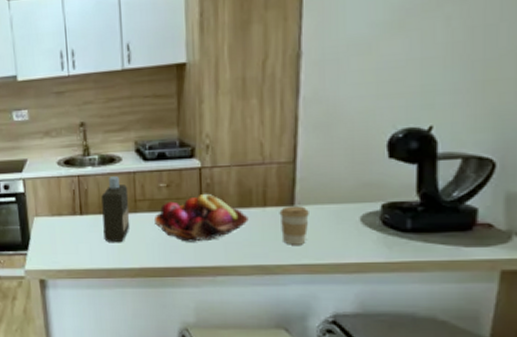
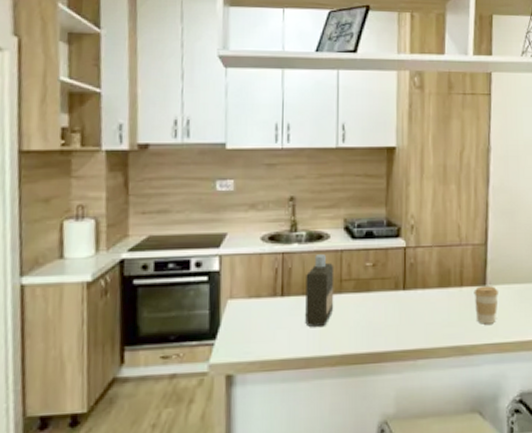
fruit basket: present [155,193,249,242] -> none [359,273,447,324]

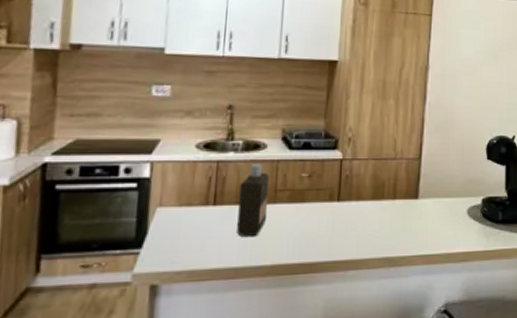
coffee cup: present [474,286,498,325] -> none [406,199,429,237]

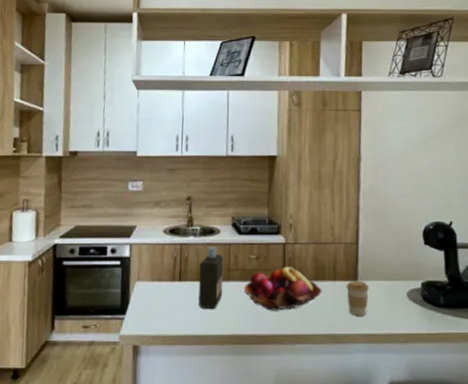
fruit basket: none [293,184,380,235] -> present [245,266,322,311]
coffee cup: none [406,199,429,237] -> present [346,281,369,316]

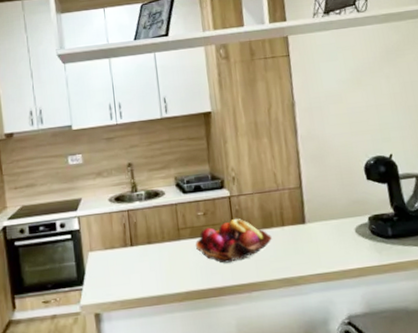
bottle: present [199,247,224,310] -> none [149,208,176,270]
coffee cup: present [346,281,369,316] -> none [295,223,318,258]

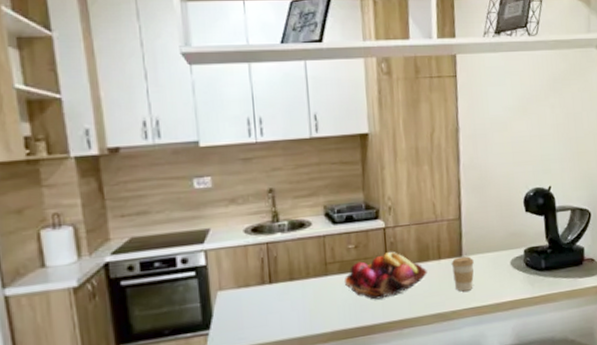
coffee cup: none [295,223,318,258] -> present [451,256,474,292]

